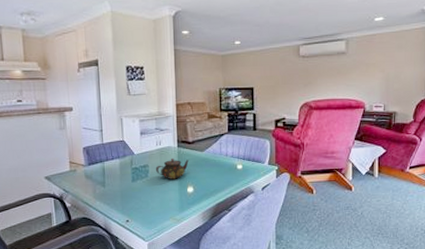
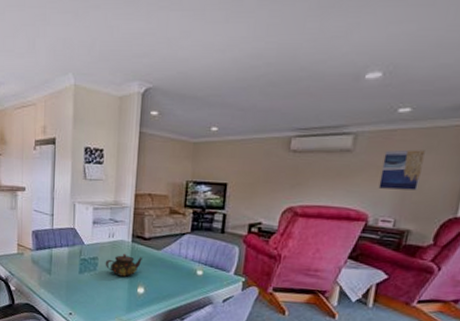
wall art: none [369,49,398,81] -> present [378,149,425,191]

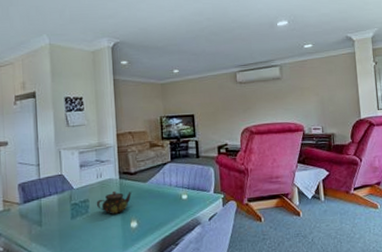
wall art: present [378,149,425,191] -> none [303,73,331,105]

